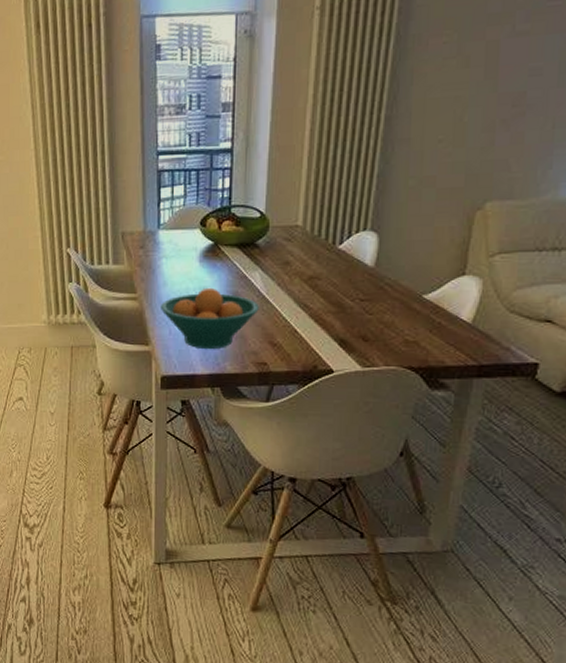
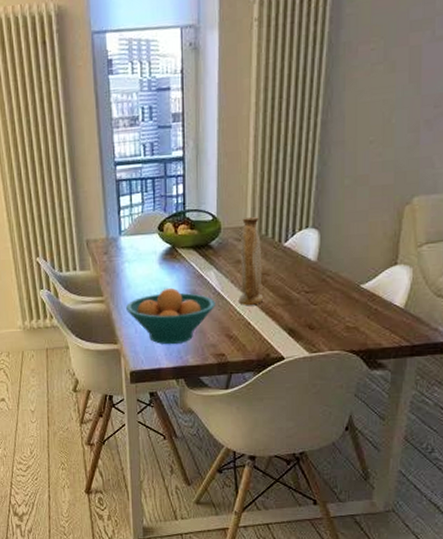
vase: none [285,216,314,312] -> present [239,217,264,306]

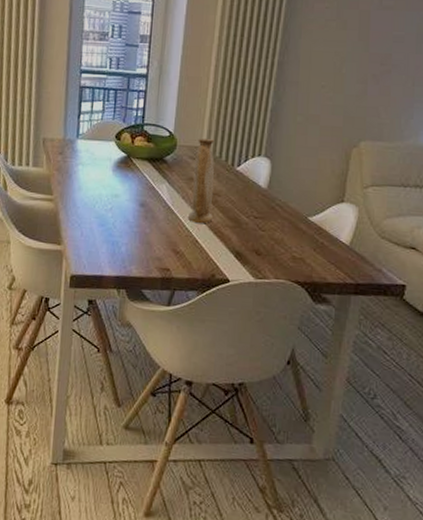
fruit bowl: present [125,287,215,345] -> none [73,195,165,253]

